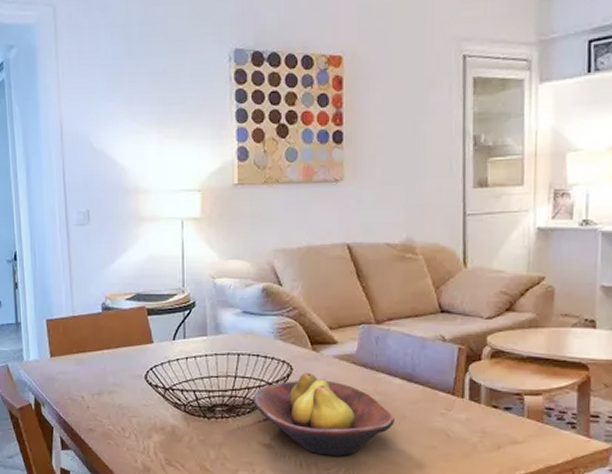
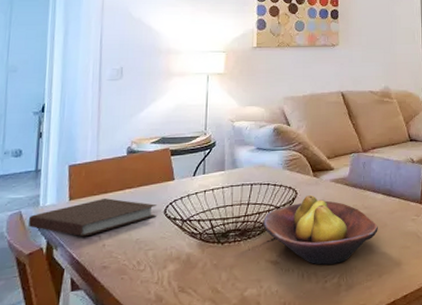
notebook: none [15,358,137,397] -> present [28,198,157,237]

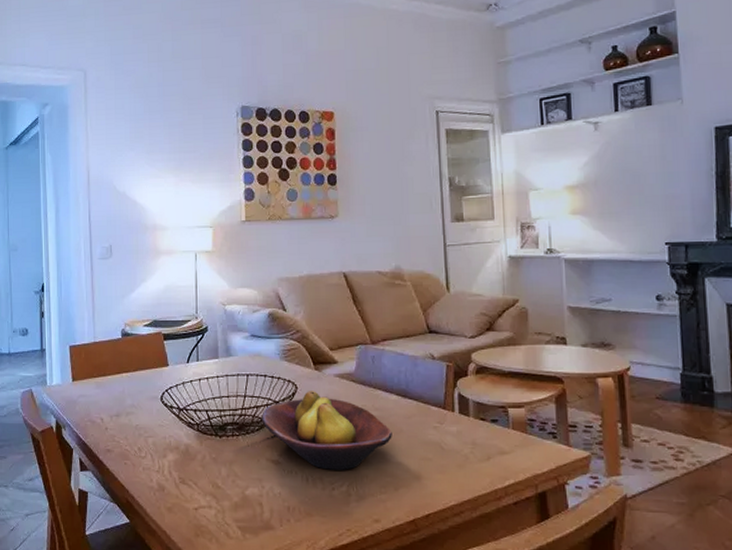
notebook: present [28,198,157,237] -> none [38,381,153,419]

